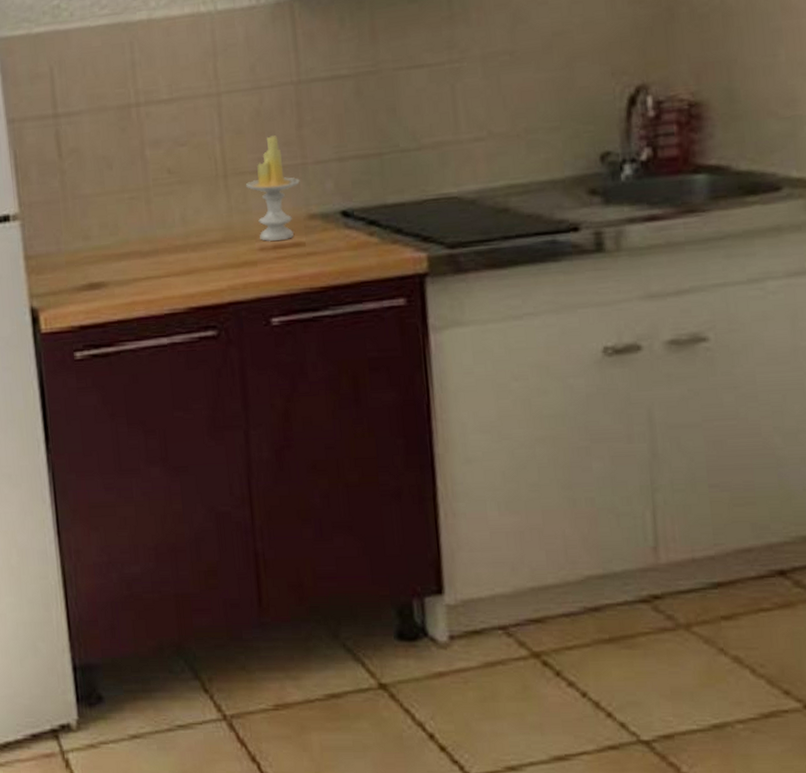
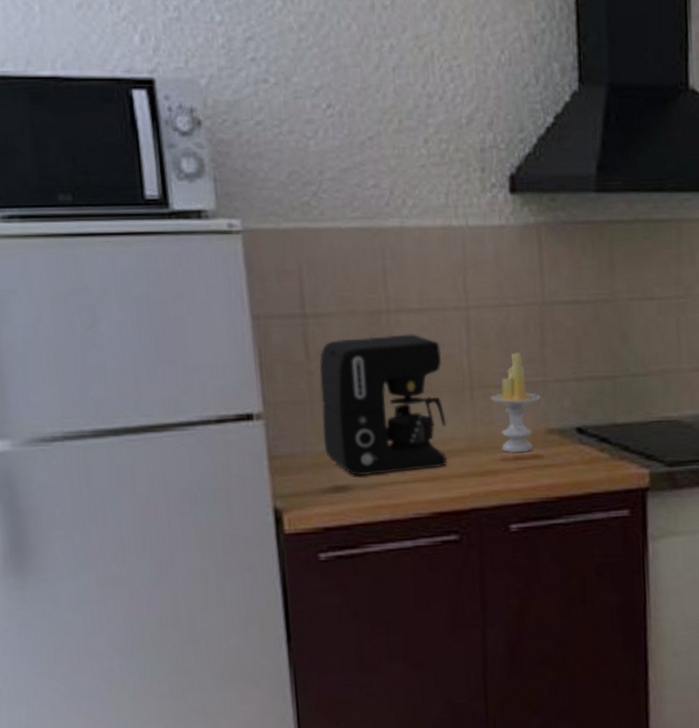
coffee maker: none [72,125,203,272] -> present [320,334,447,476]

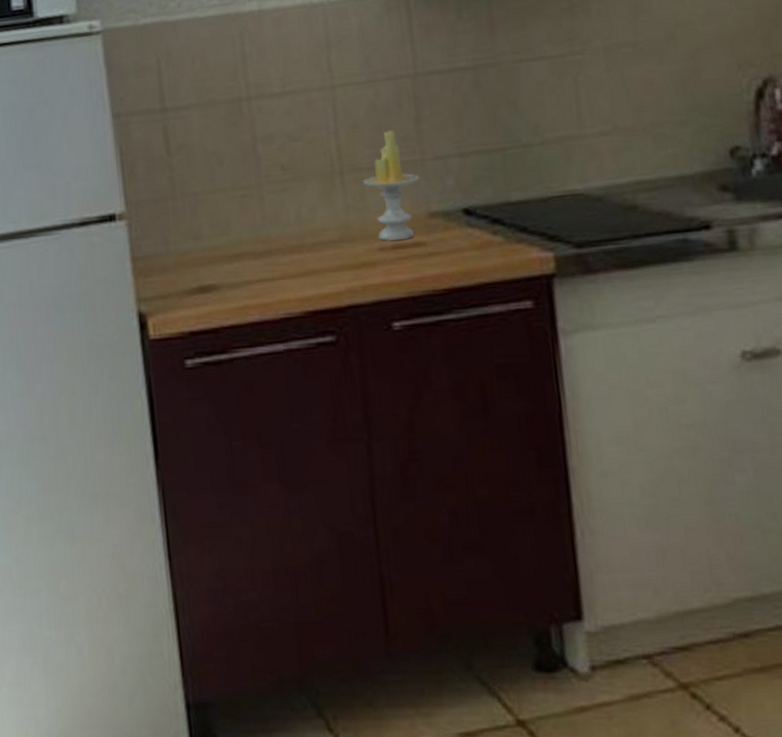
coffee maker: present [320,334,447,476] -> none [181,119,319,274]

